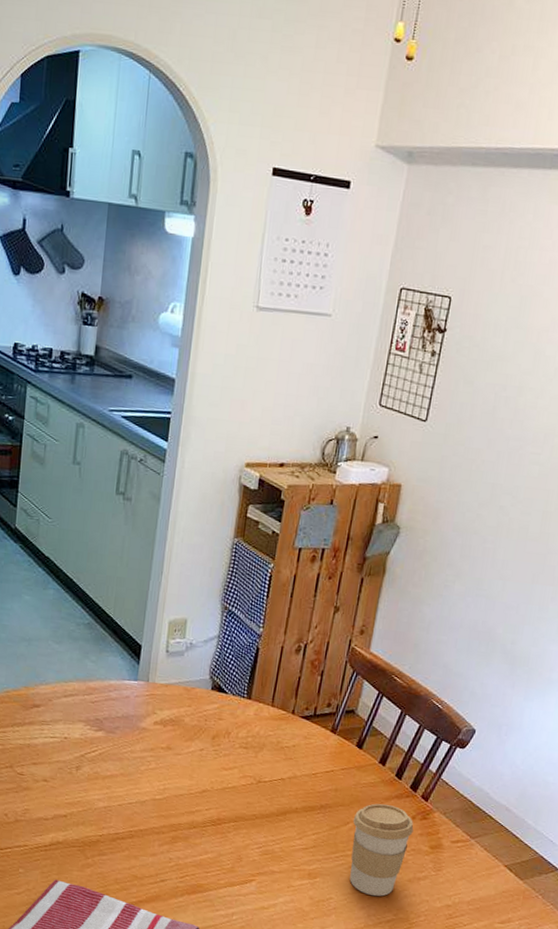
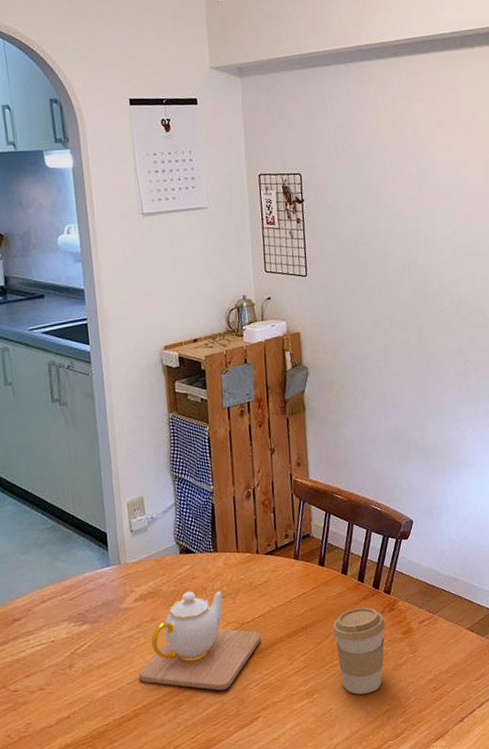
teapot: none [142,730,276,842] -> present [139,590,261,691]

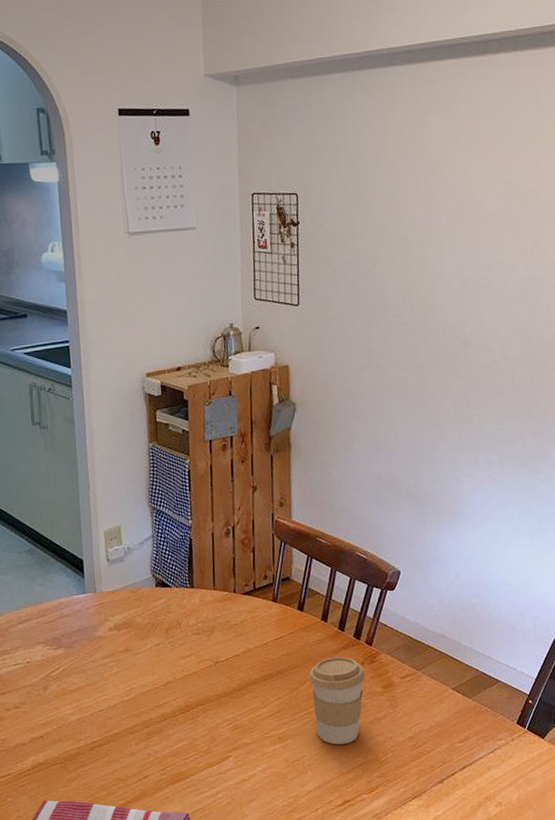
teapot: present [139,590,261,691] -> none [111,625,235,726]

